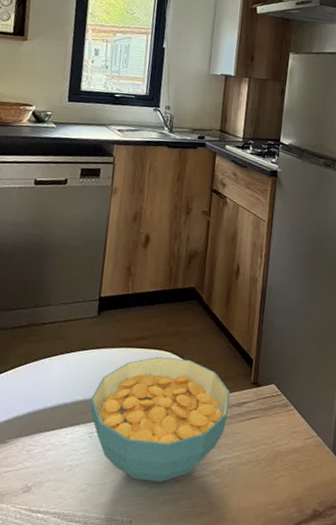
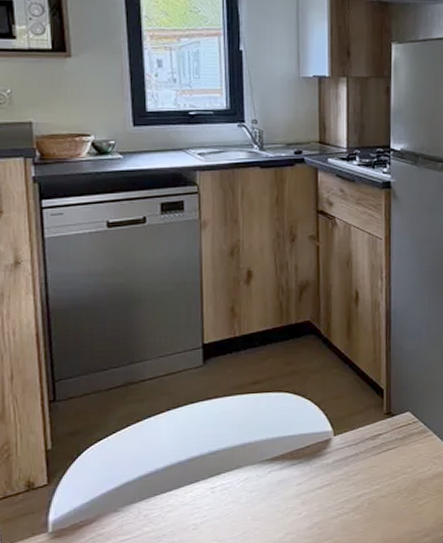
cereal bowl: present [90,356,231,482] -> none [208,398,363,529]

